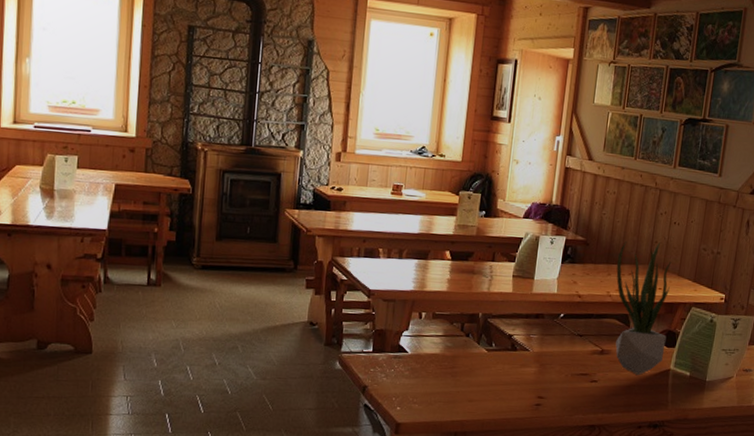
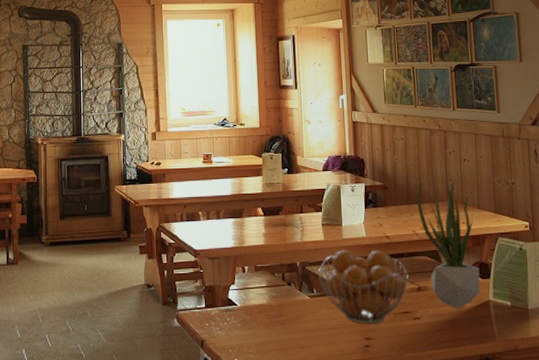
fruit basket: none [499,305,594,384] -> present [317,250,409,324]

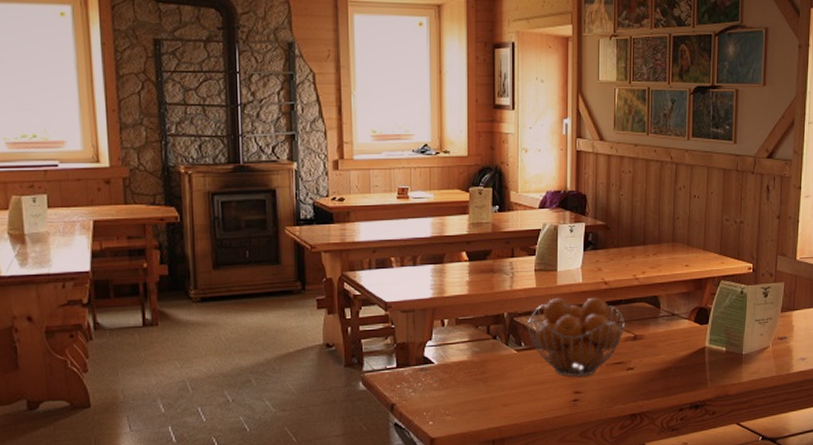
potted plant: present [417,179,481,308] -> none [641,218,699,357]

